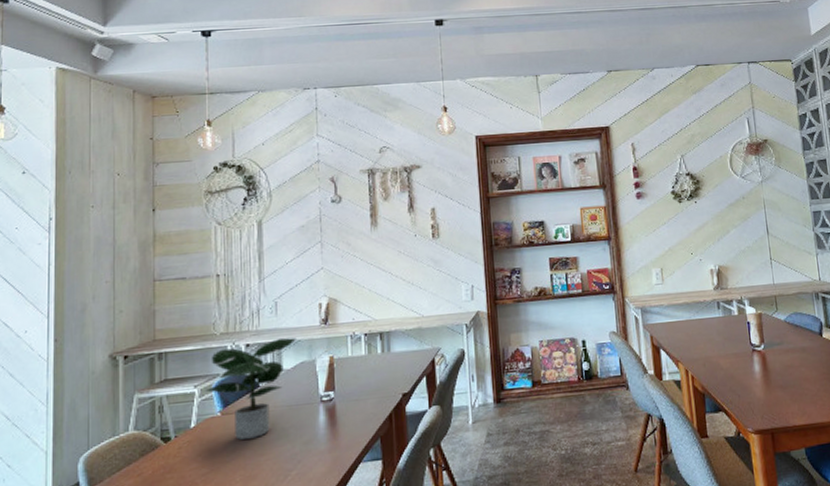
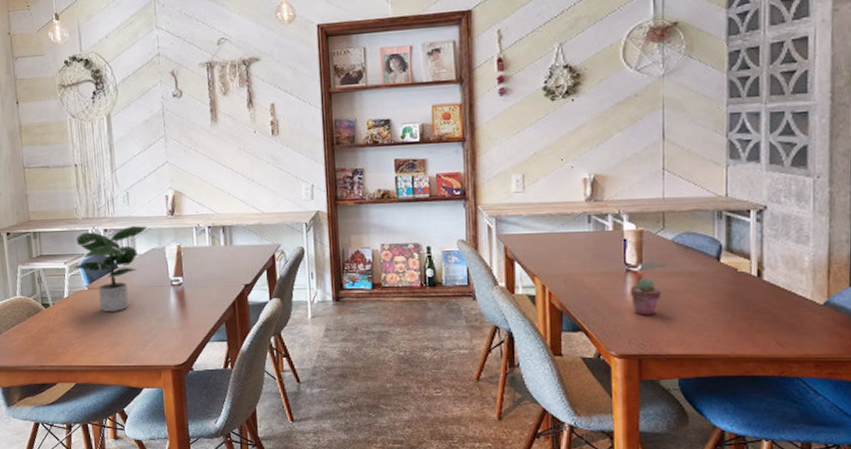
potted succulent: none [756,356,783,392] -> present [629,278,661,316]

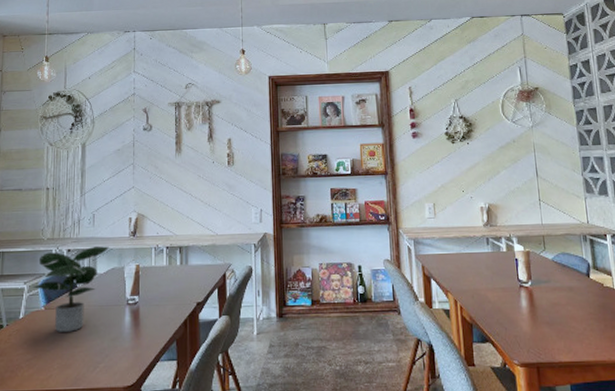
potted succulent: present [629,278,661,316] -> none [524,293,549,327]

